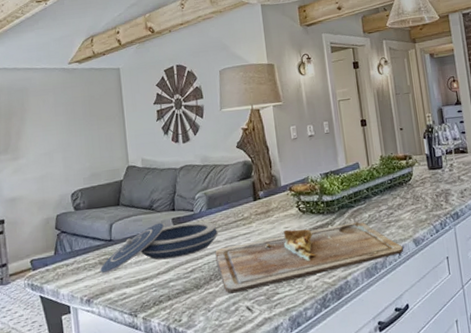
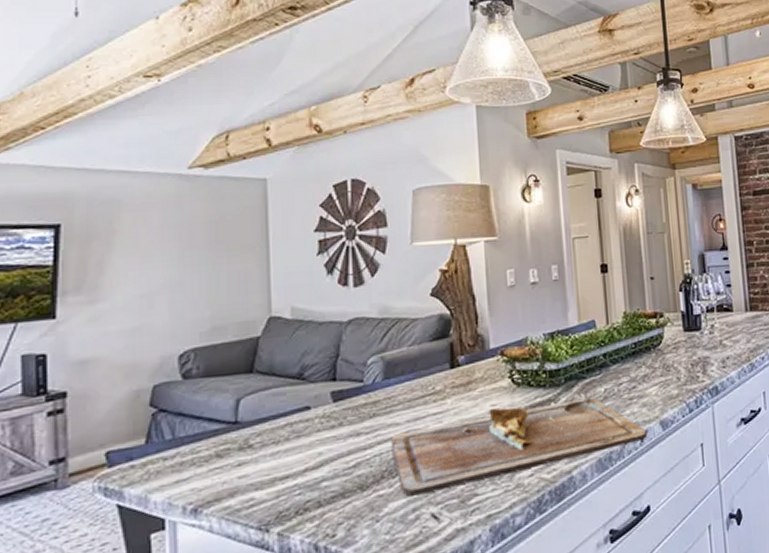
bowl: present [100,221,219,275] -> none [216,396,398,472]

